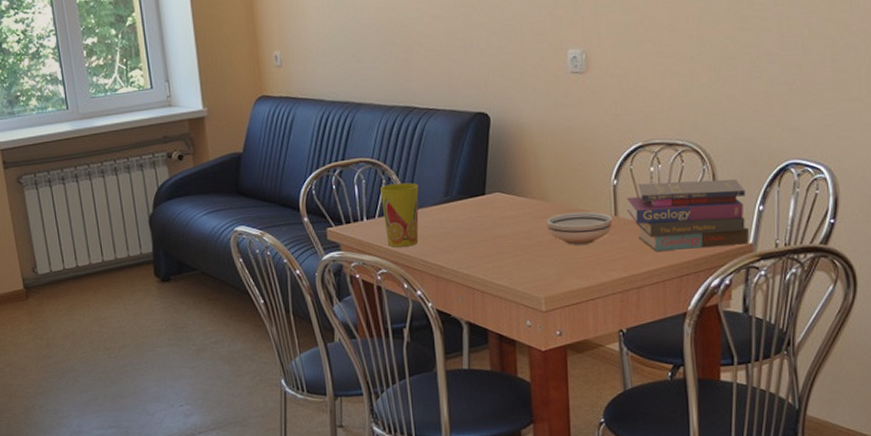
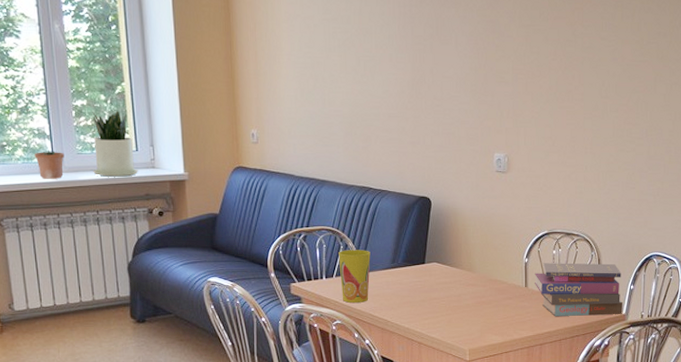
planter: none [48,97,79,129] -> present [34,151,64,179]
planter: none [102,45,155,121] -> present [91,111,139,177]
bowl: present [546,211,613,245] -> none [473,282,524,308]

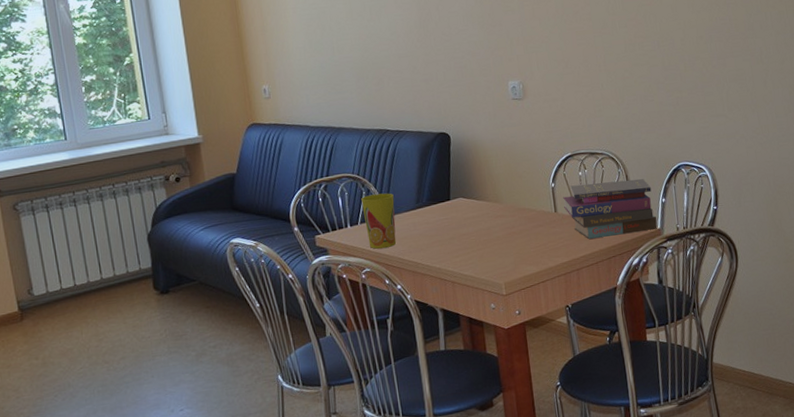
planter: present [34,151,64,179] -> none [46,128,77,158]
planter: present [91,111,139,177] -> none [101,82,153,149]

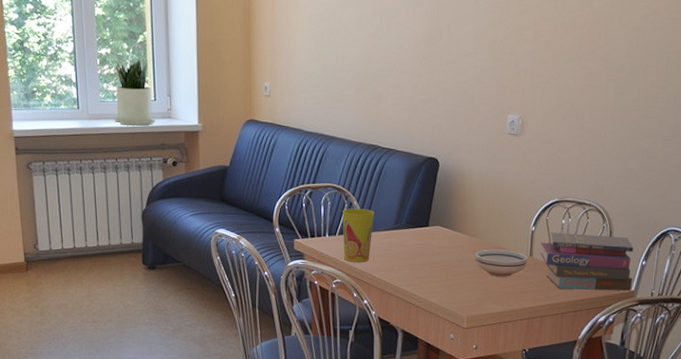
planter: none [101,82,153,149] -> present [114,60,156,126]
bowl: none [501,209,554,238] -> present [475,249,529,277]

